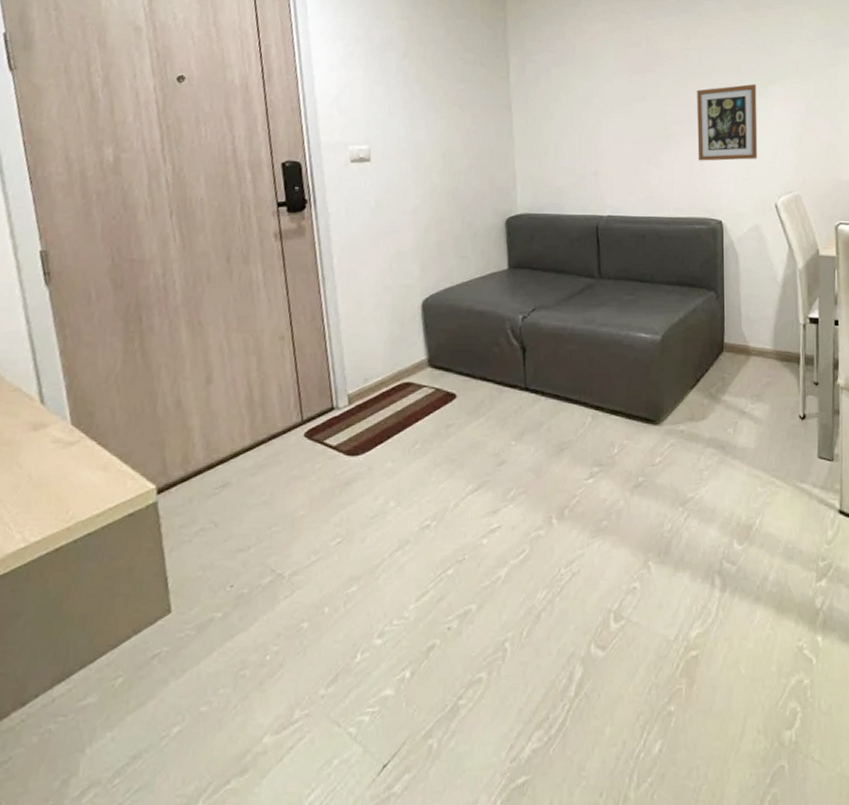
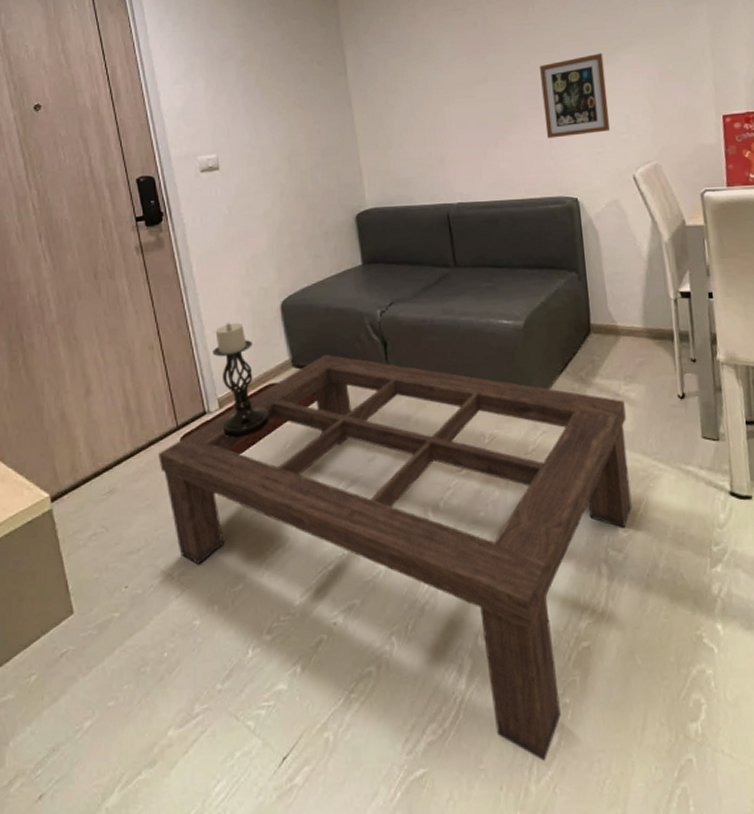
coffee table: none [279,356,750,769] -> present [158,354,632,762]
candle holder: none [346,318,400,436] -> present [213,322,270,438]

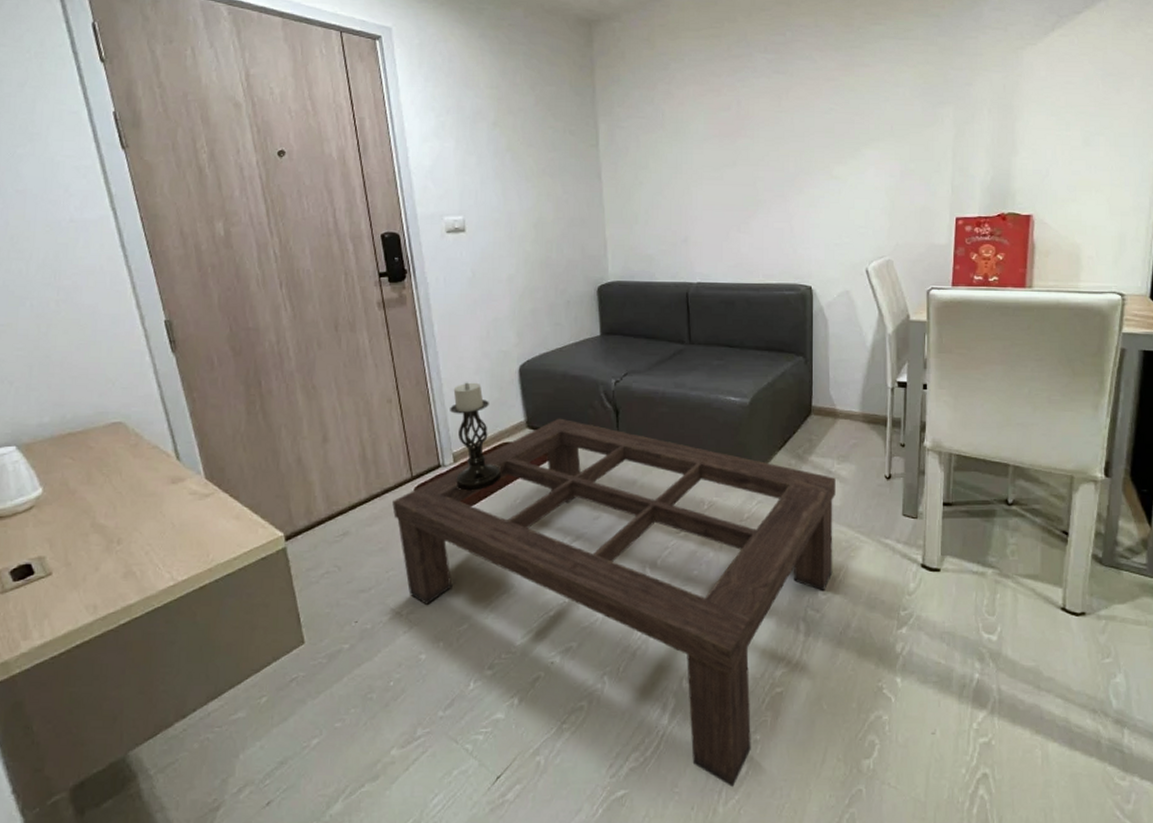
picture frame: present [540,53,611,139] -> none [788,146,850,227]

